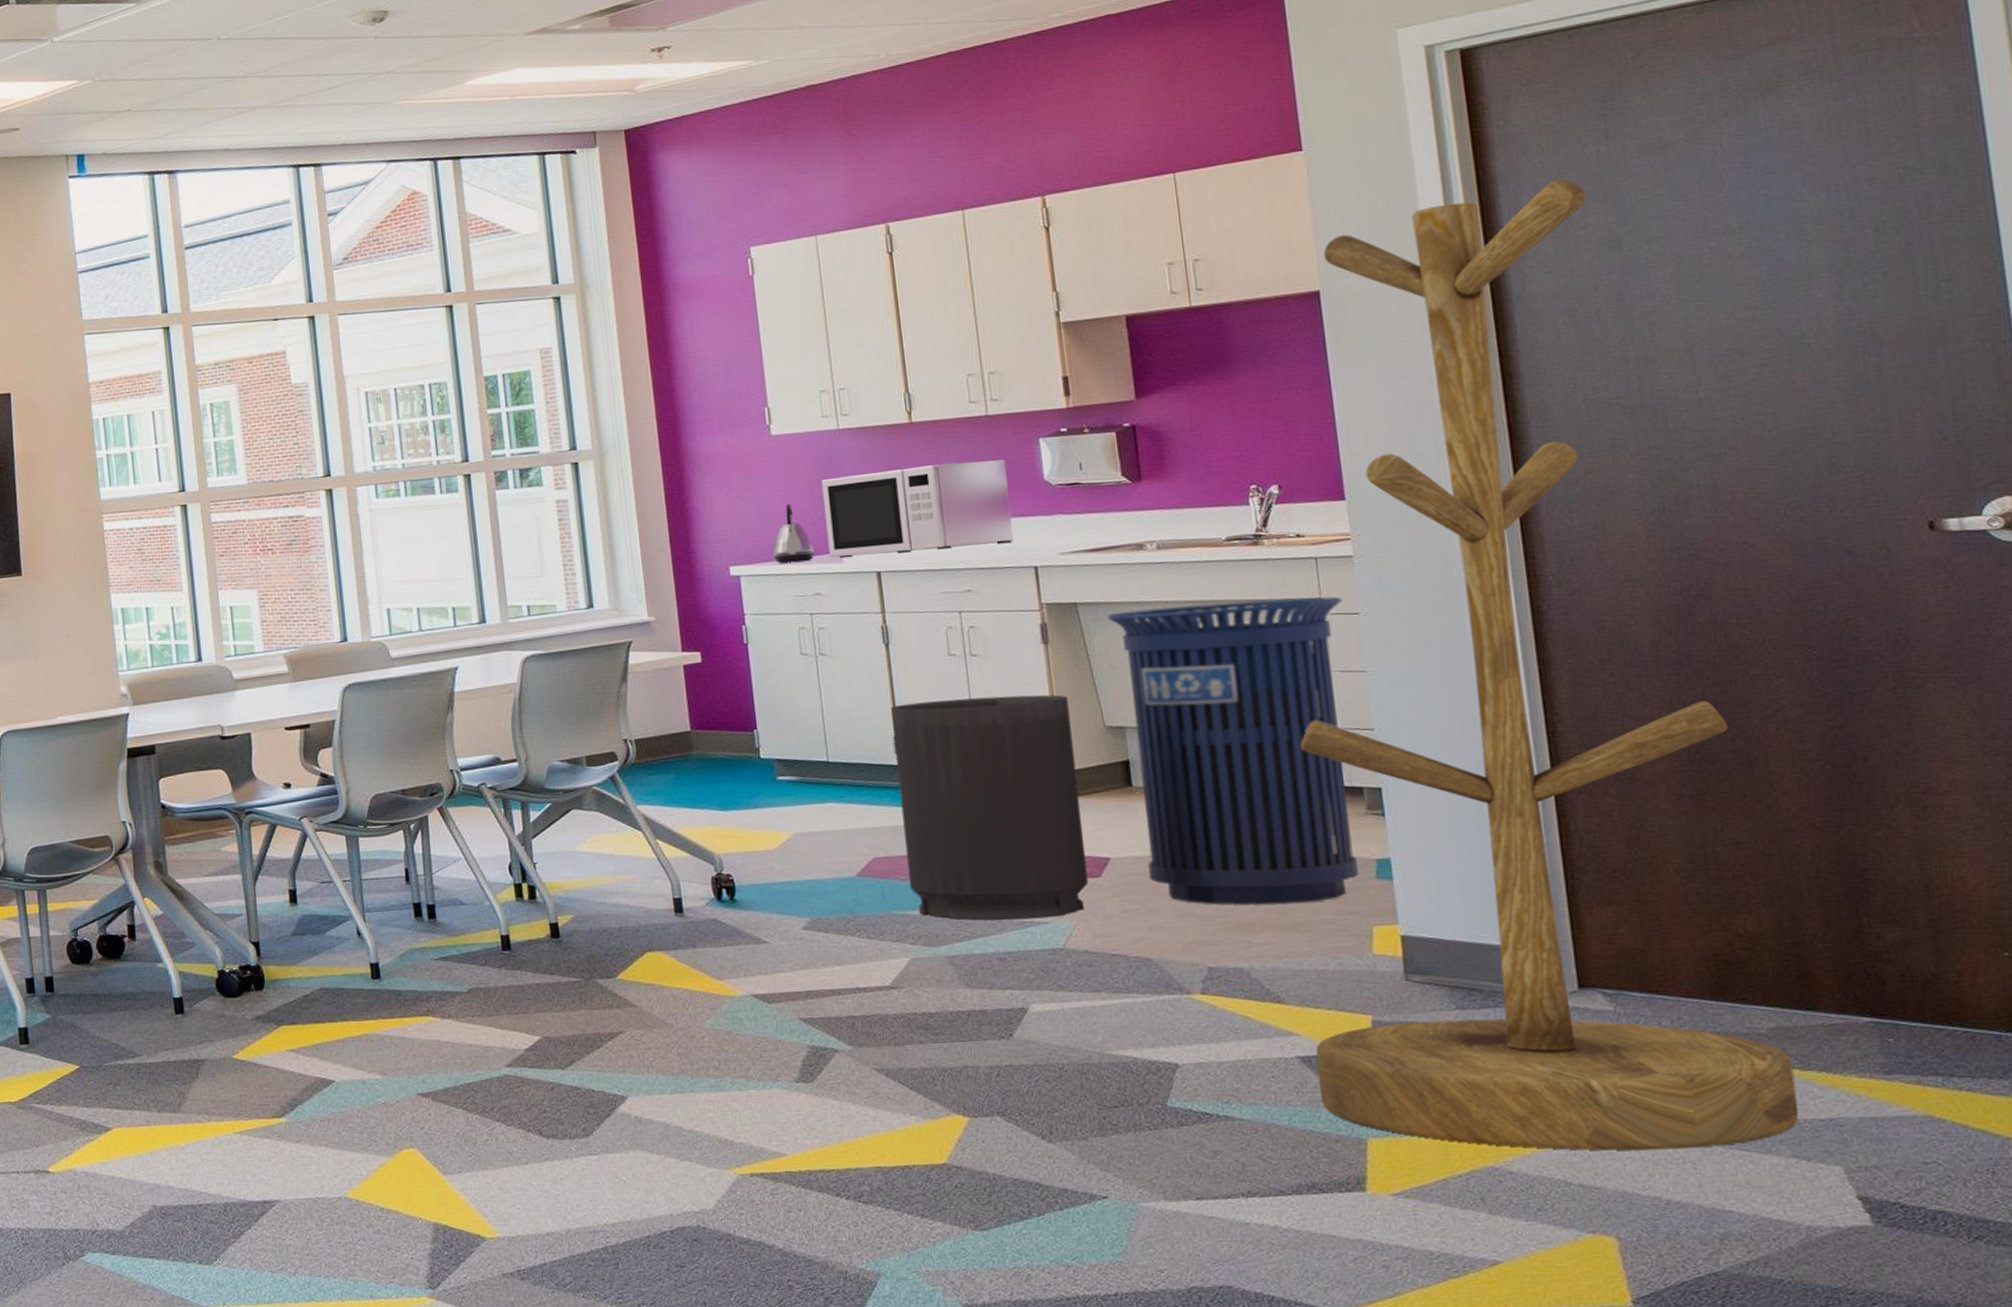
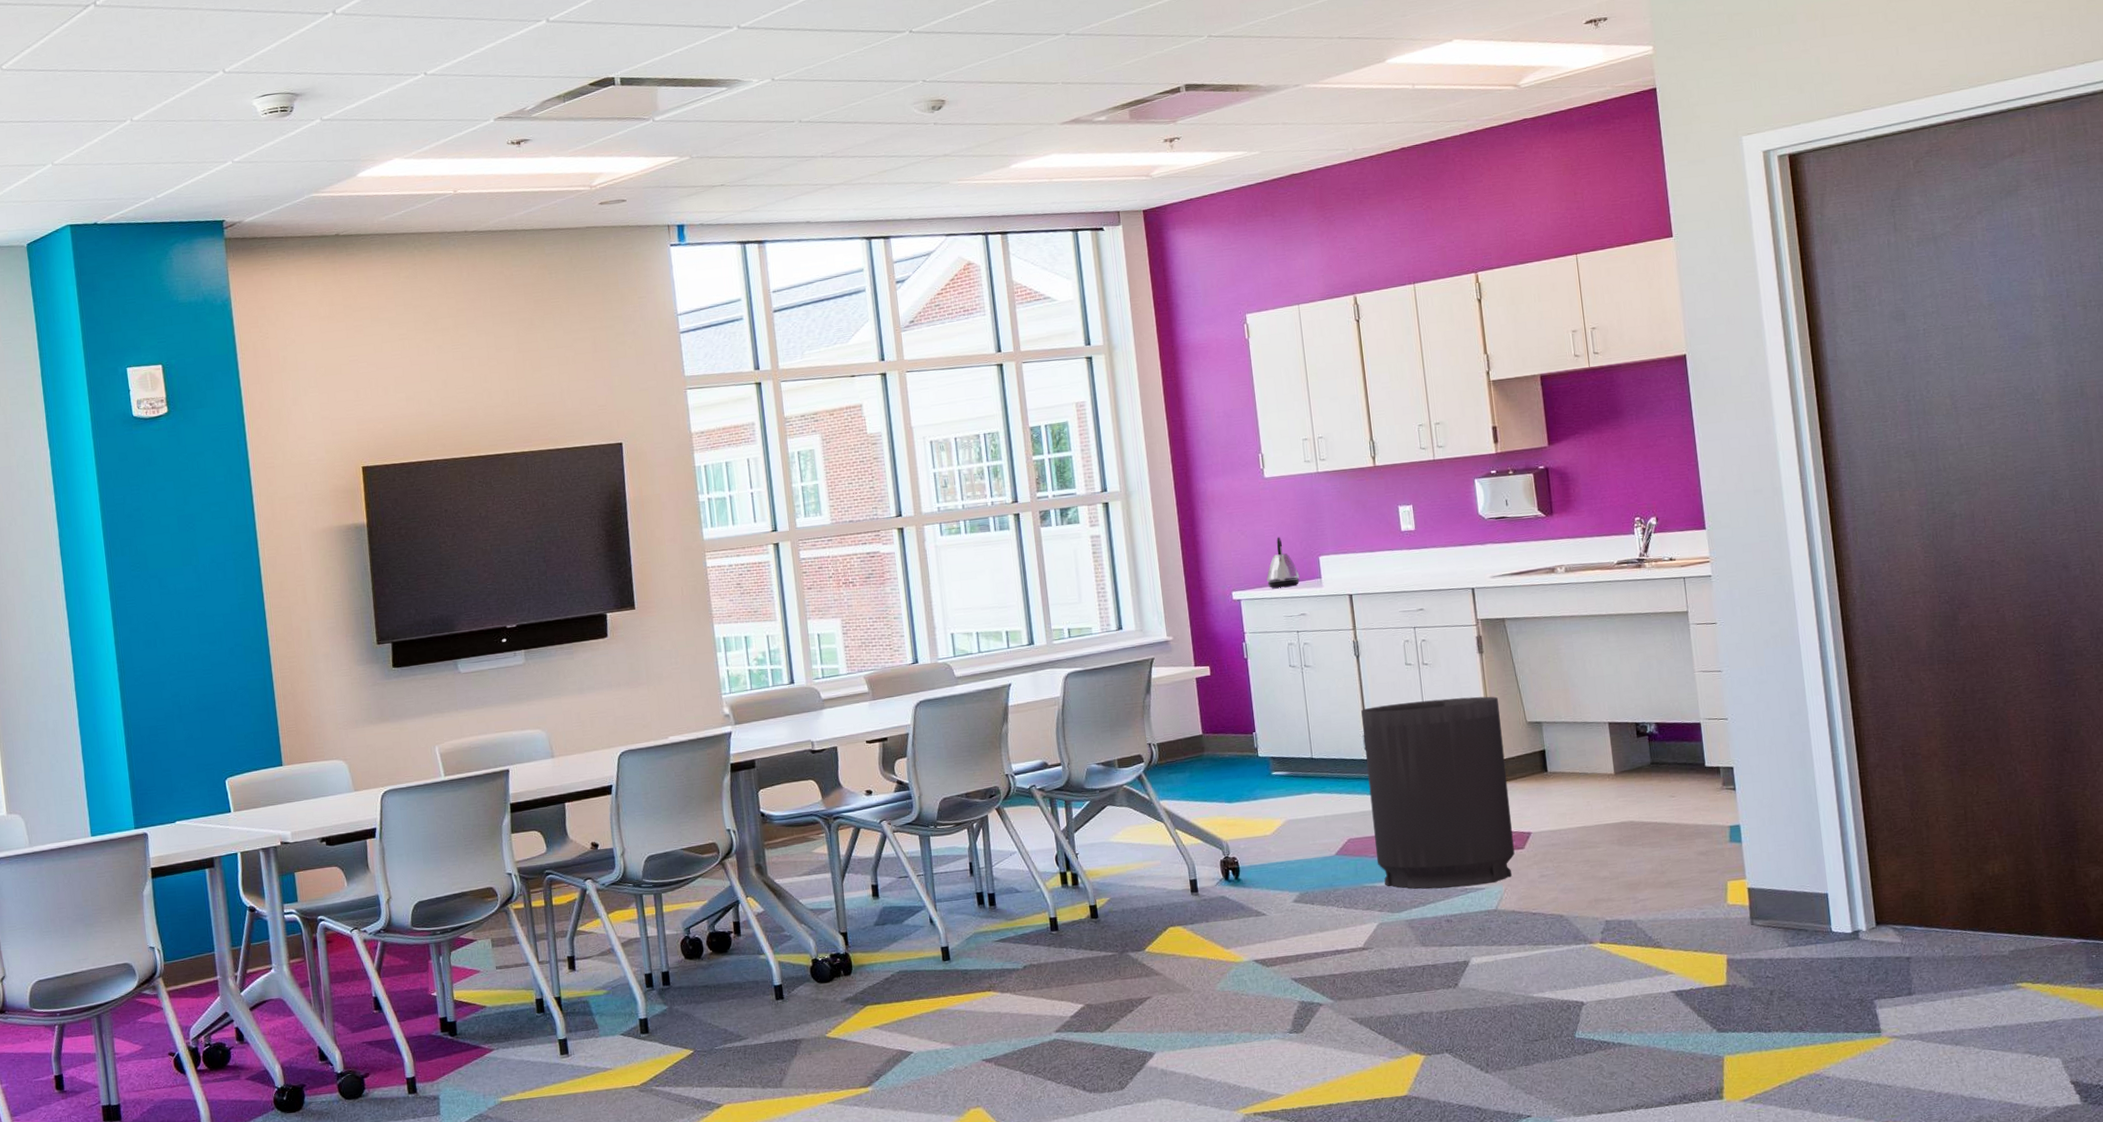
microwave: present [821,459,1014,559] -> none [1304,497,1456,584]
recycling bin: present [1107,596,1360,905] -> none [1527,609,1718,868]
coat rack: present [1299,179,1799,1151] -> none [1673,264,2031,1057]

